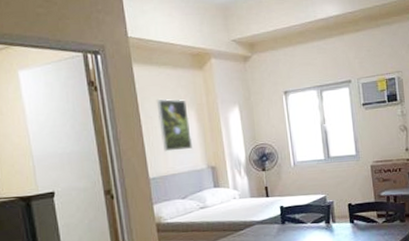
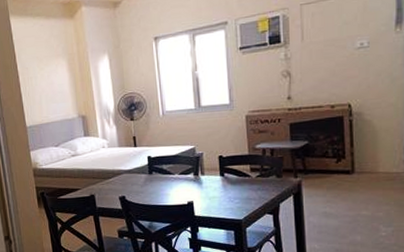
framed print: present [156,98,193,152] -> none [31,49,65,101]

